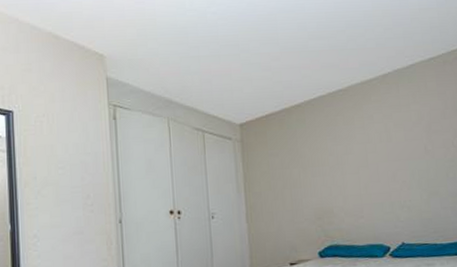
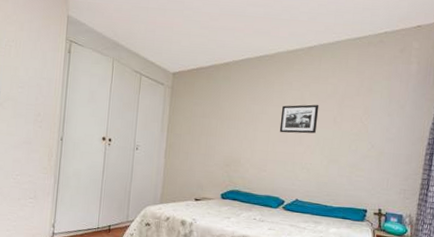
picture frame: none [367,135,409,172] -> present [279,104,319,134]

